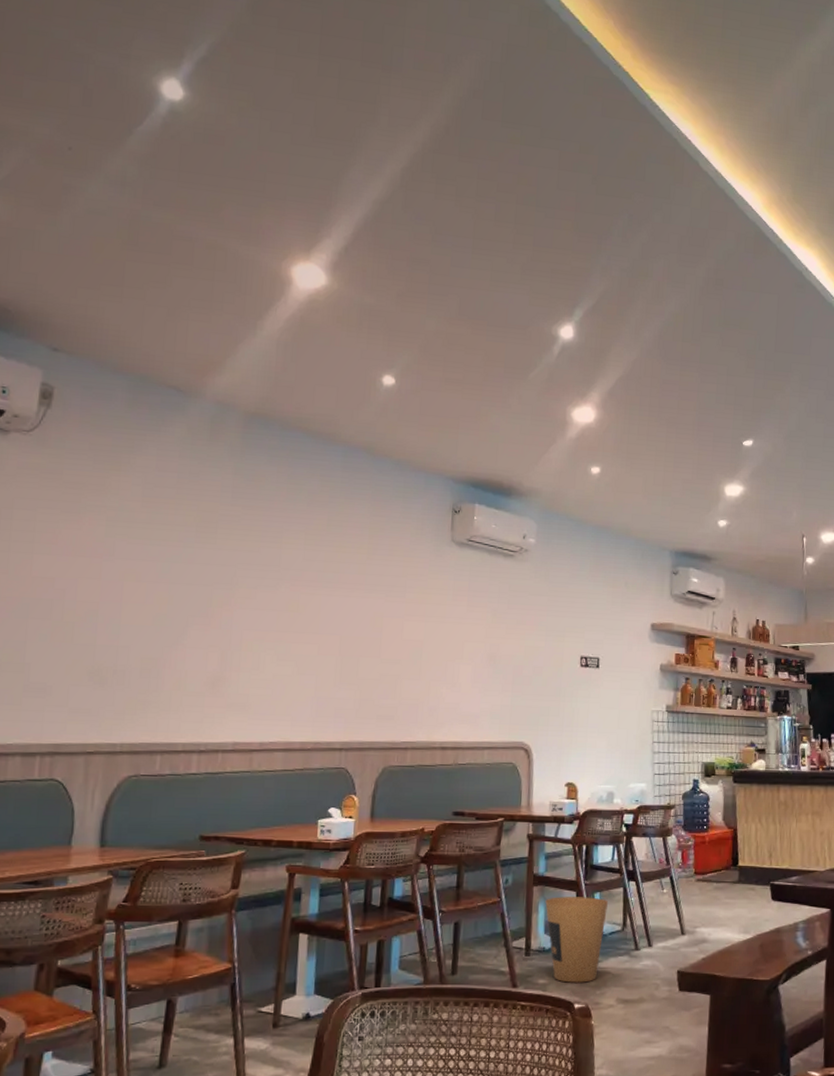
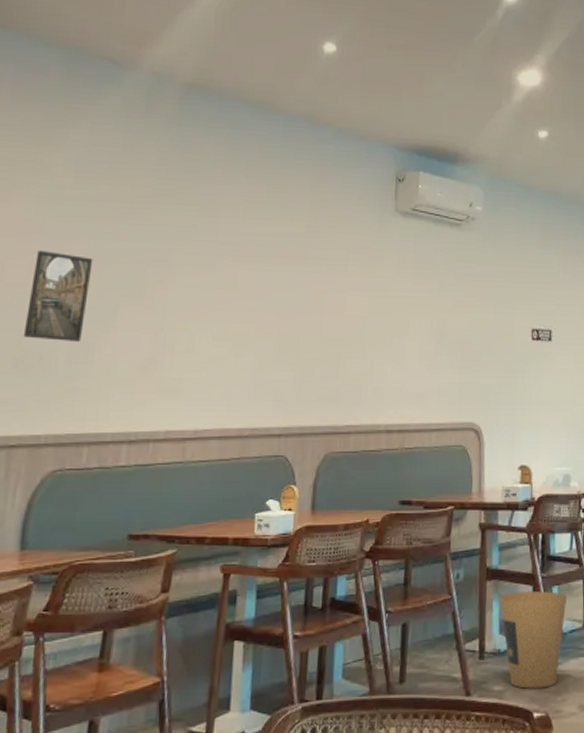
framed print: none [97,570,162,658] -> present [23,250,93,342]

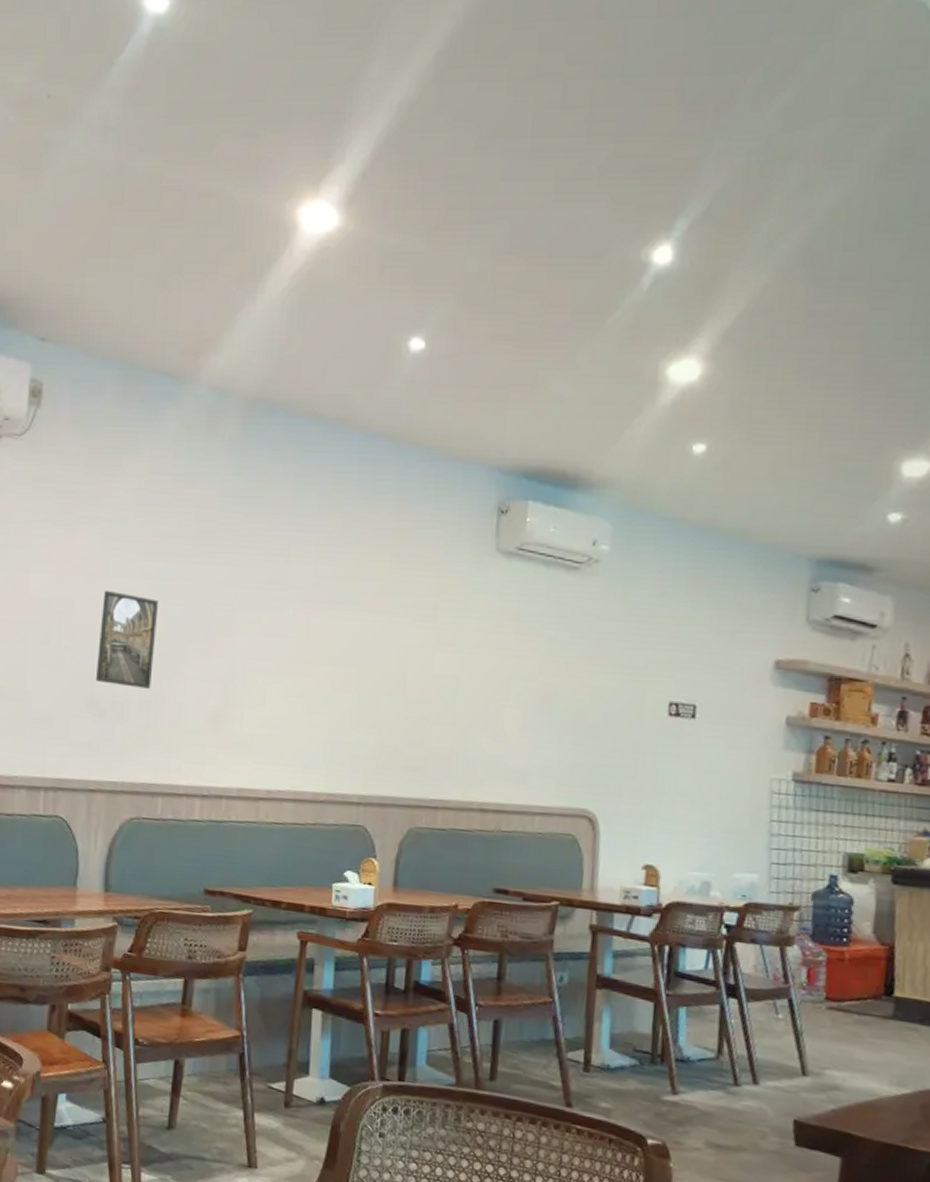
trash can: present [499,591,567,689] -> none [611,1005,697,1116]

